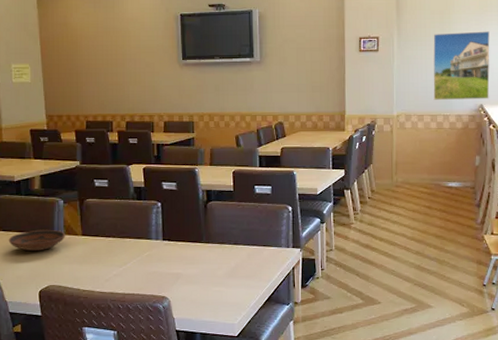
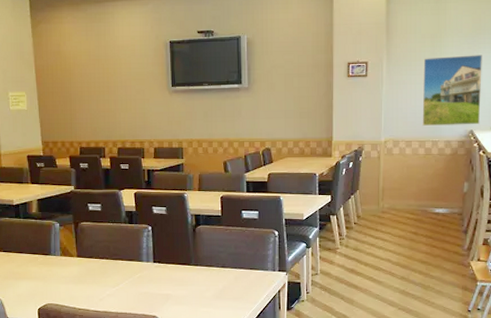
bowl: present [8,229,66,252] -> none [9,251,62,272]

